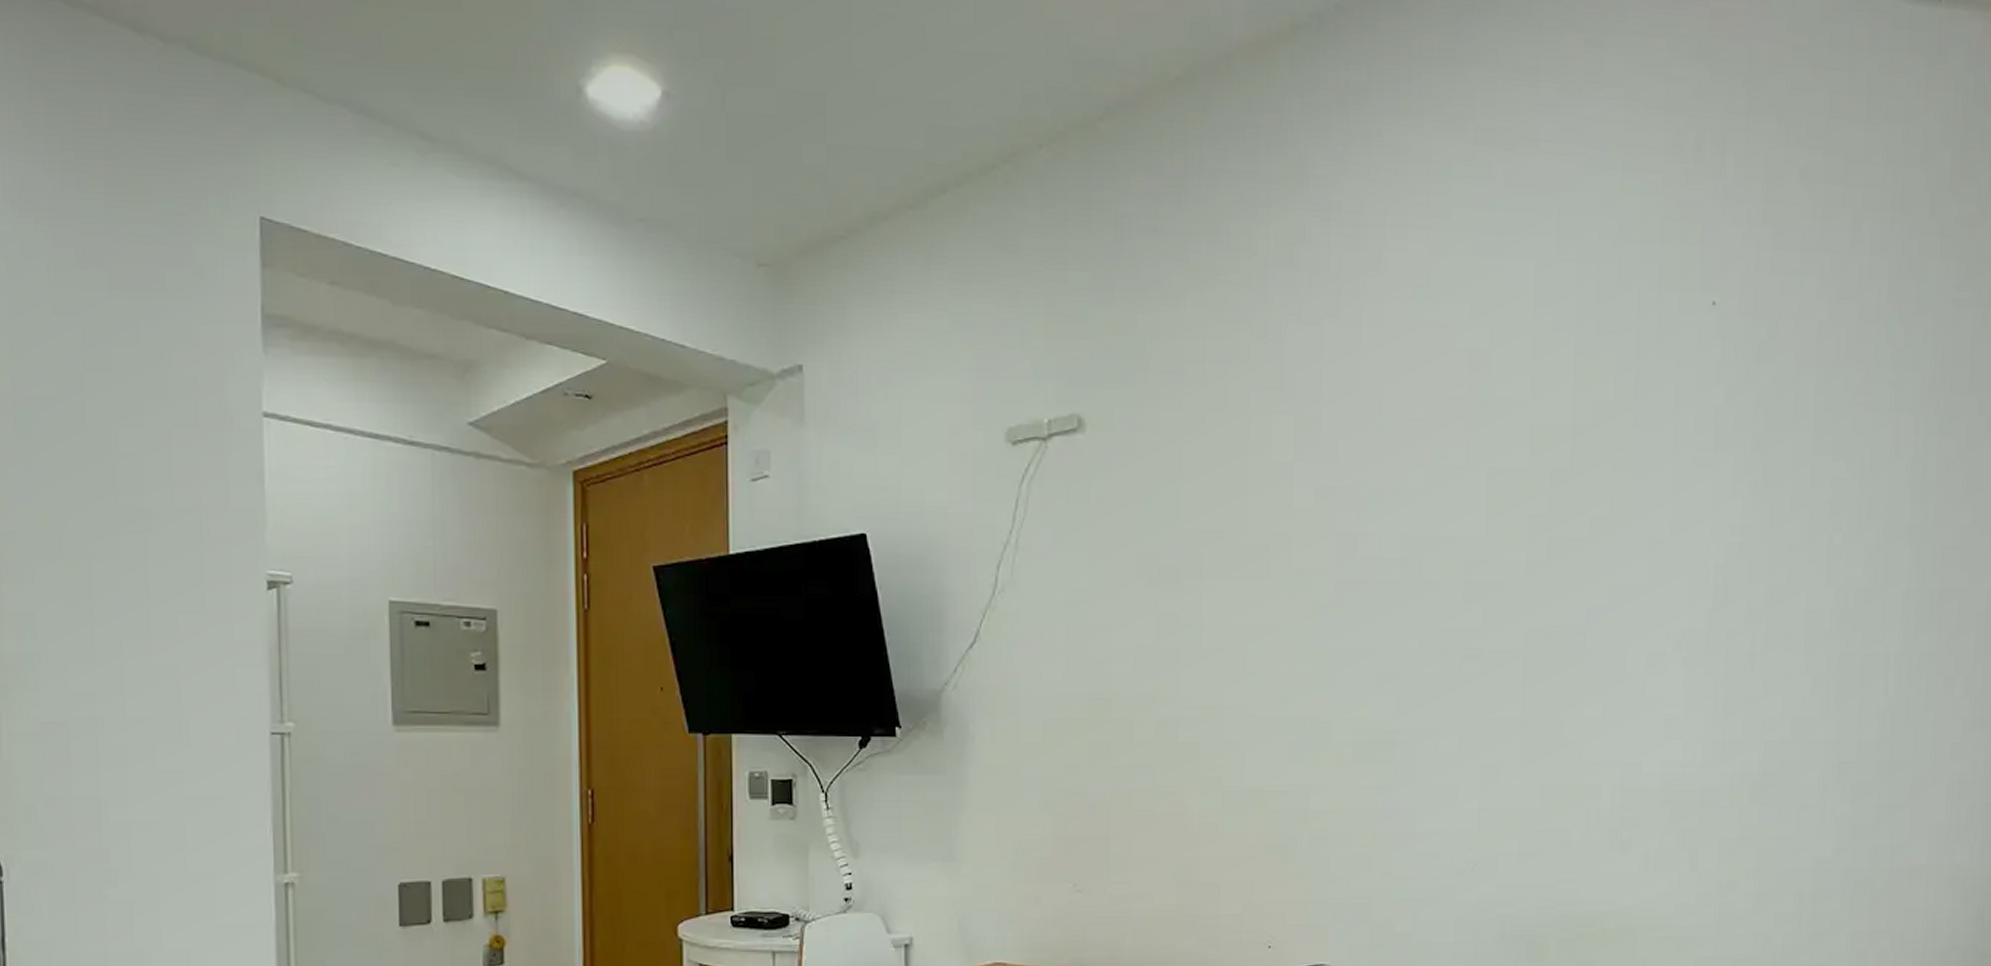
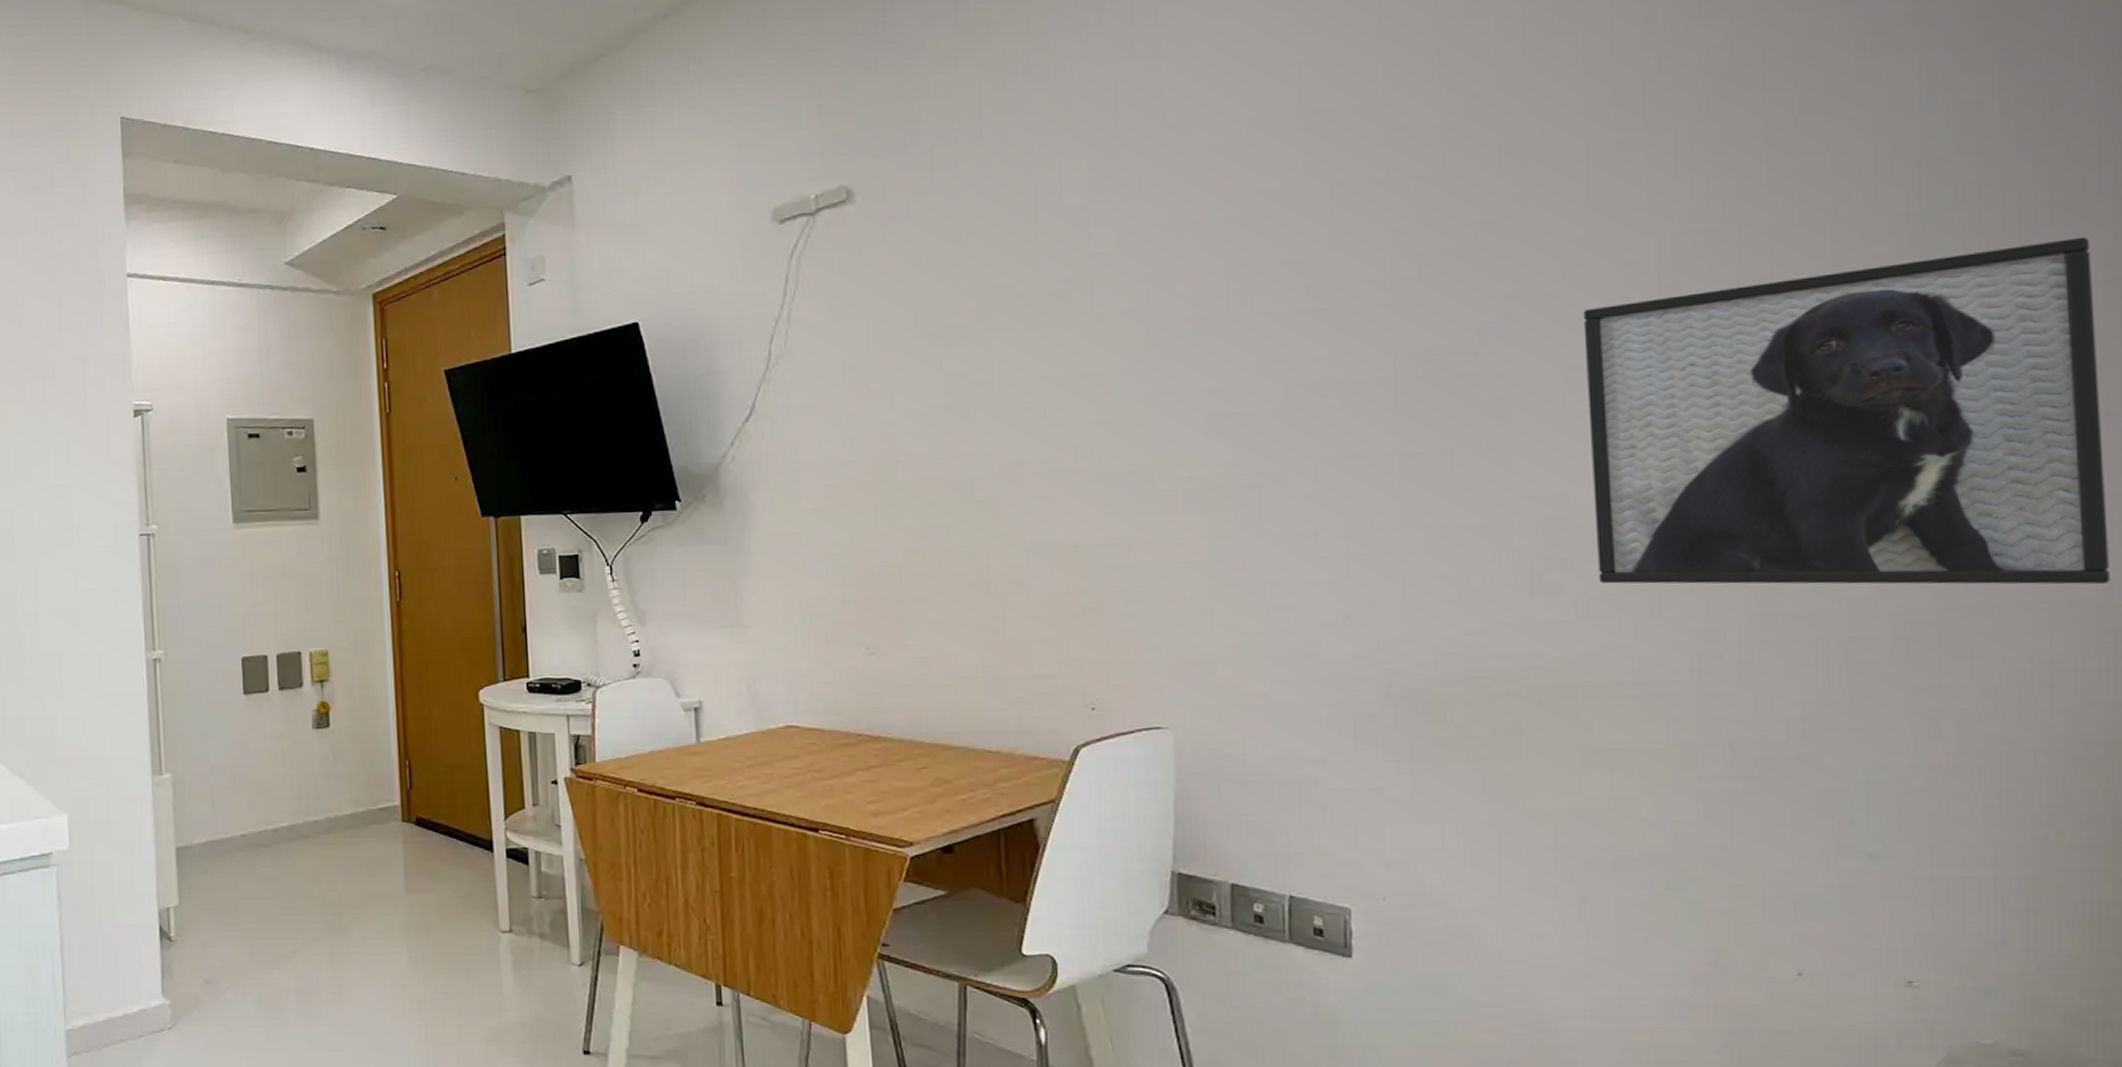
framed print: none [1657,577,1981,853] -> present [1583,236,2110,585]

